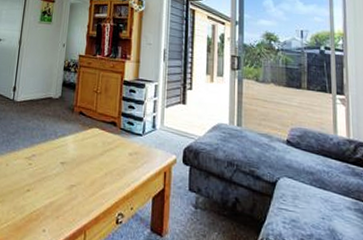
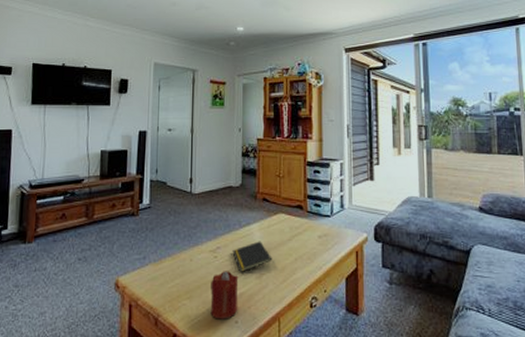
candle: none [20,178,50,227] -> present [210,271,239,319]
notepad: none [46,152,84,182] -> present [232,241,273,272]

